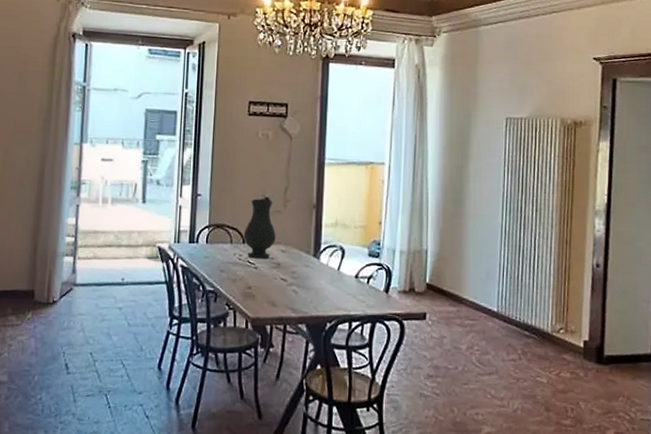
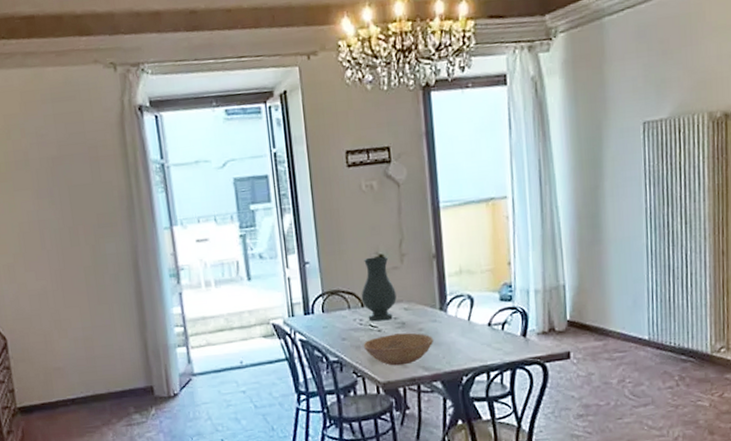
bowl: none [239,273,304,304] -> present [363,333,433,366]

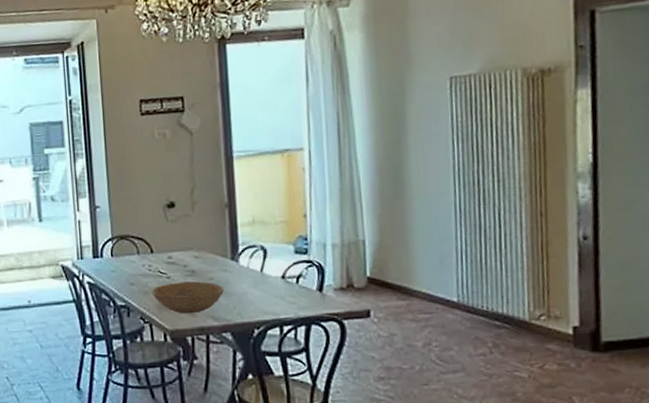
vase: present [361,256,397,322] -> none [150,203,187,268]

